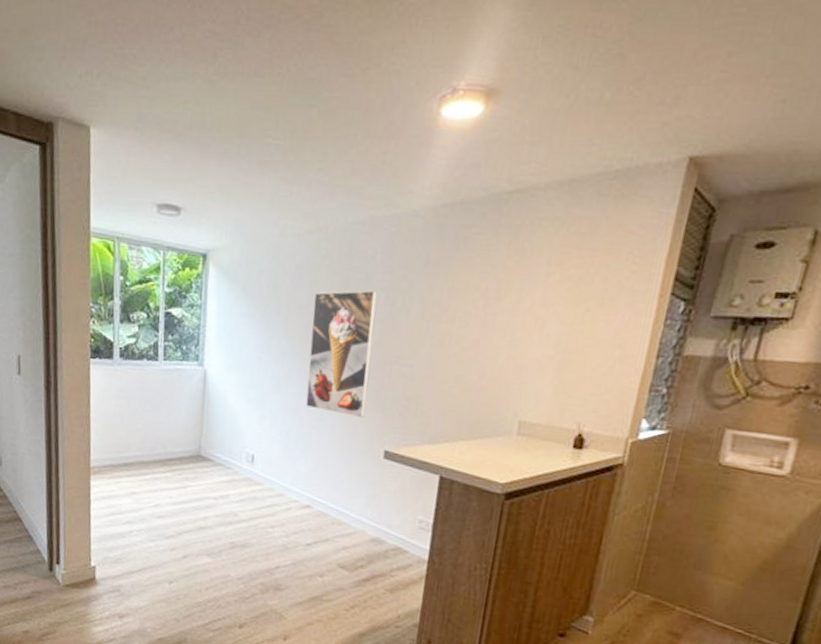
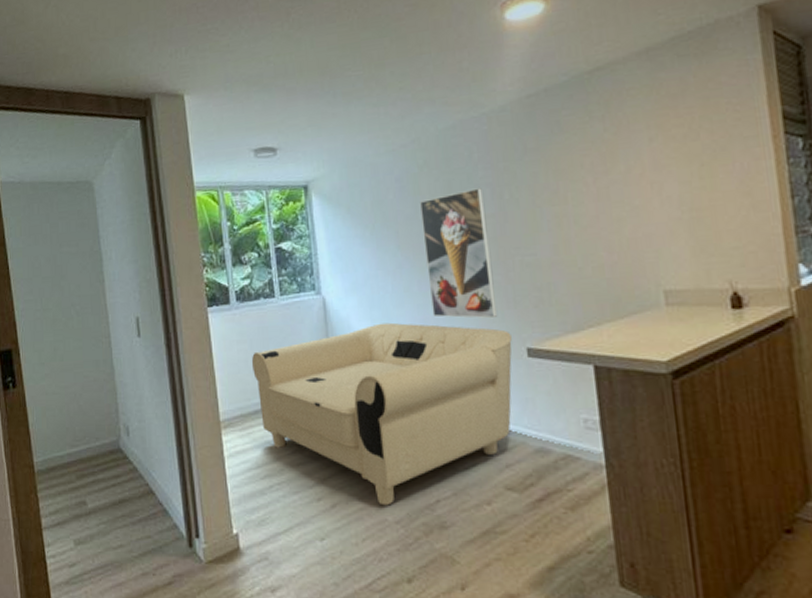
sofa: none [126,404,373,564] -> present [251,322,512,506]

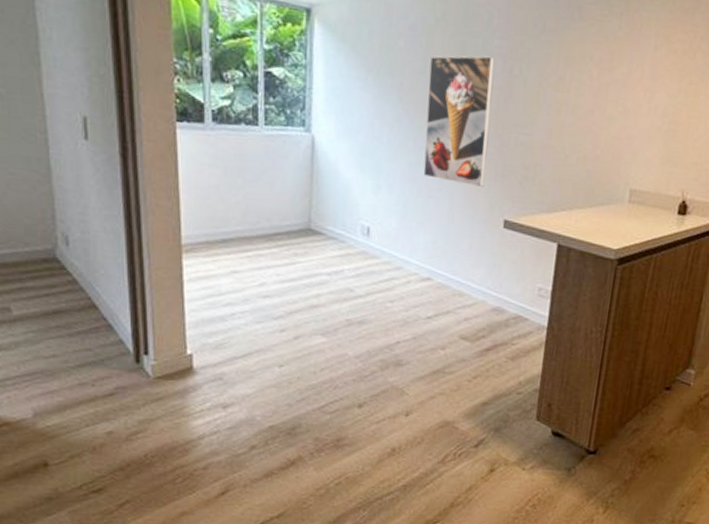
sofa: present [251,322,512,506] -> none [223,173,493,342]

